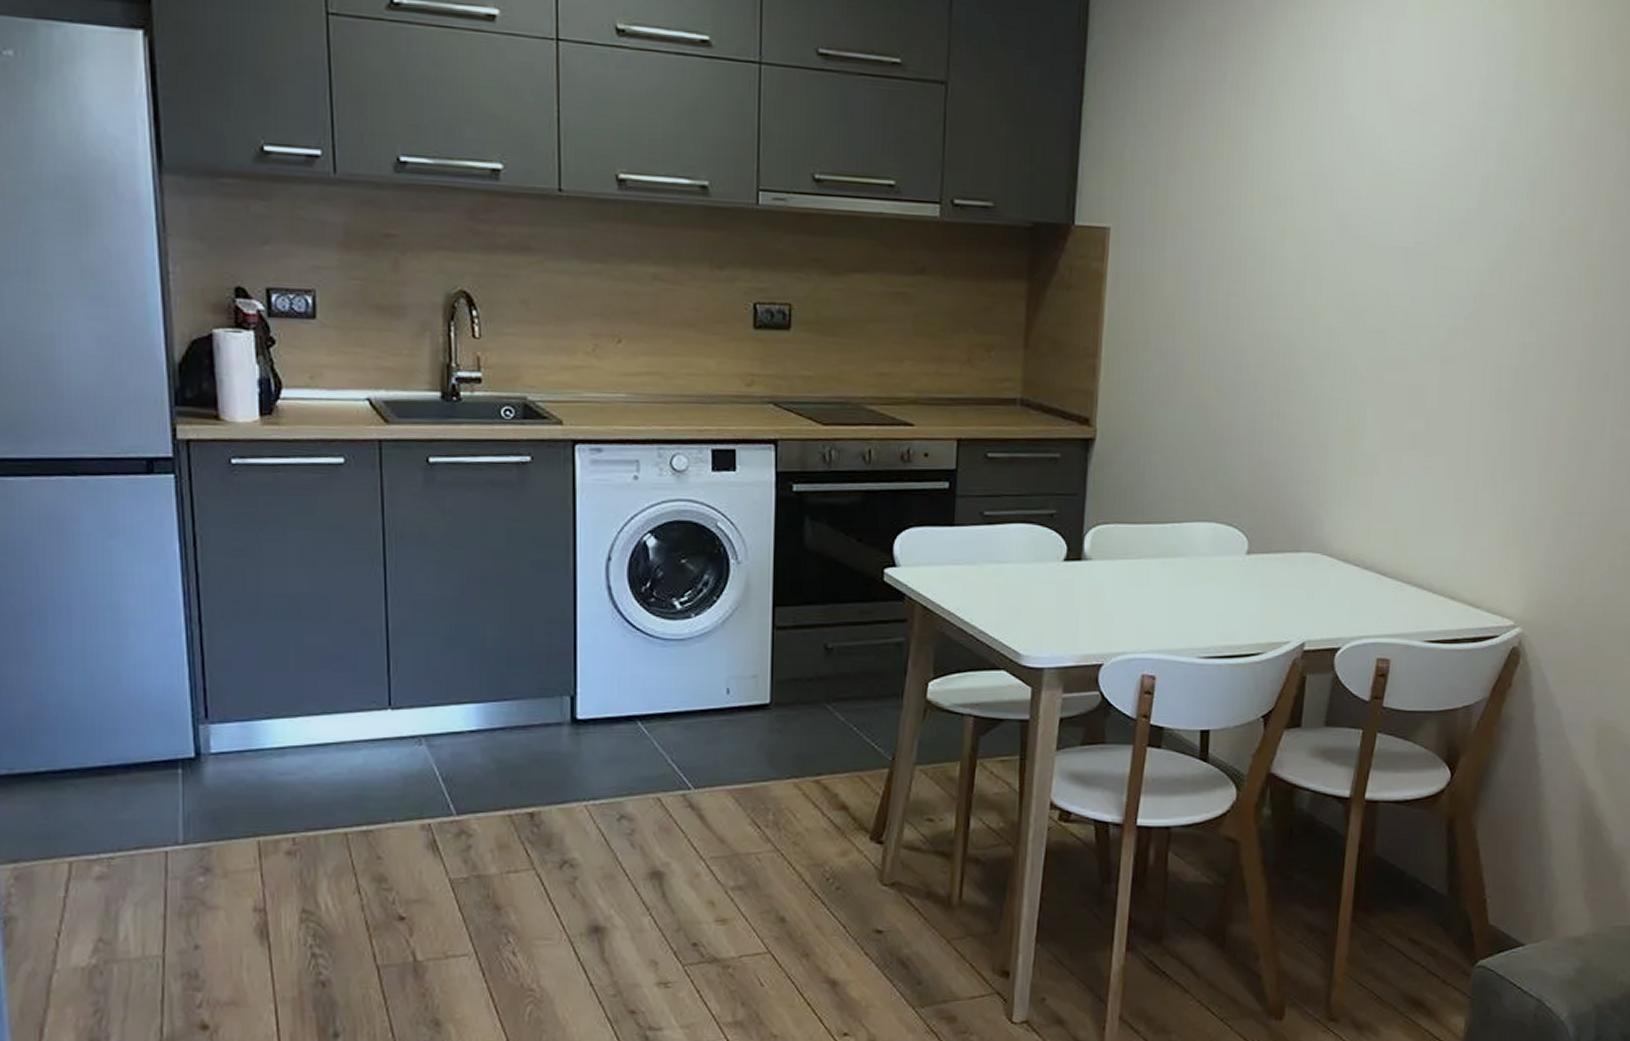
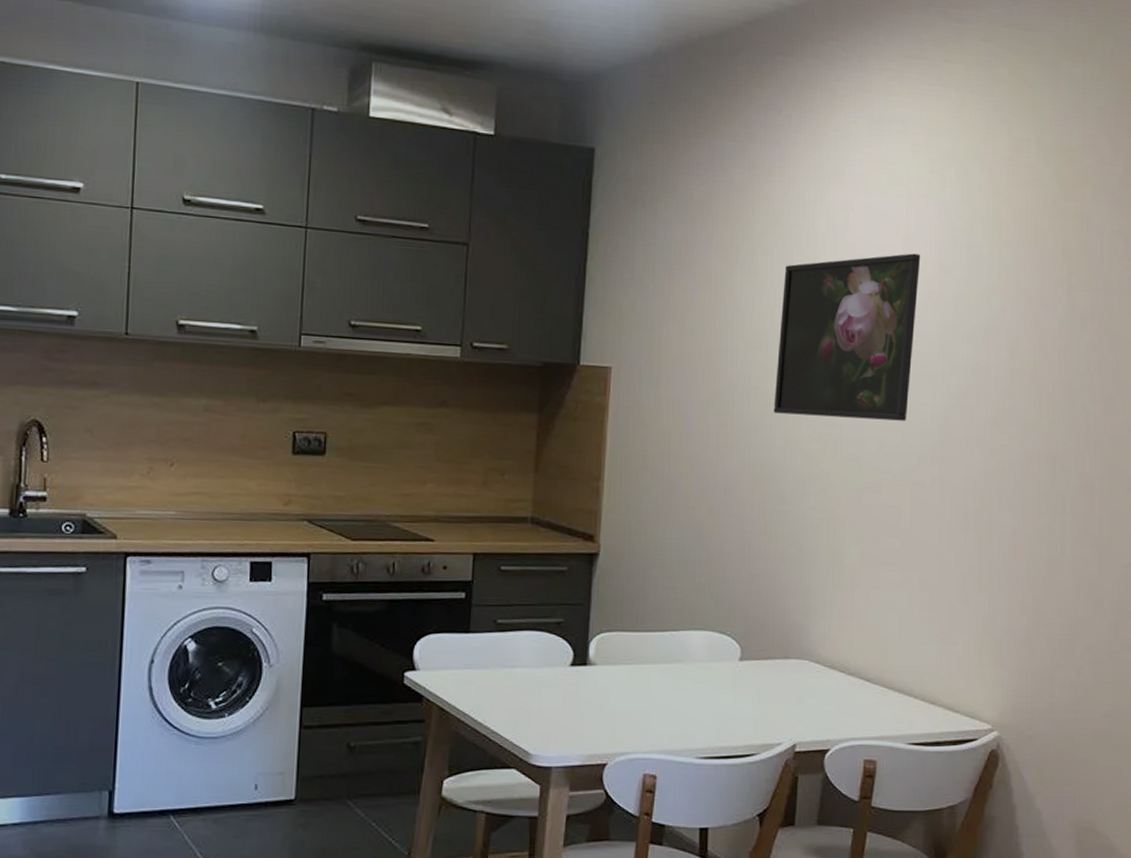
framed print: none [1291,93,1463,289] -> present [773,253,921,421]

